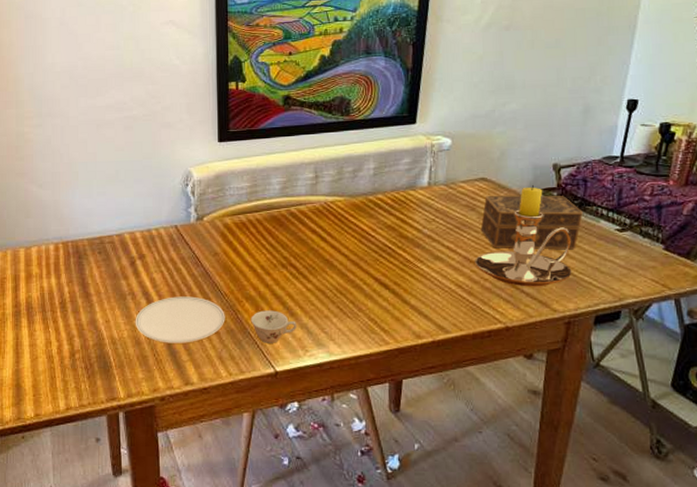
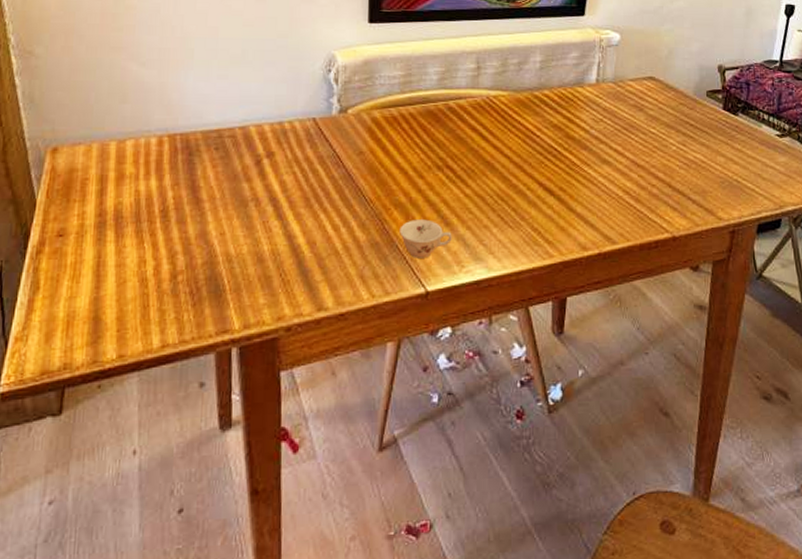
plate: present [135,296,225,343] -> none [257,203,369,260]
candlestick: present [475,185,572,287] -> none [642,86,736,194]
decorative box: present [480,195,583,250] -> none [648,95,746,155]

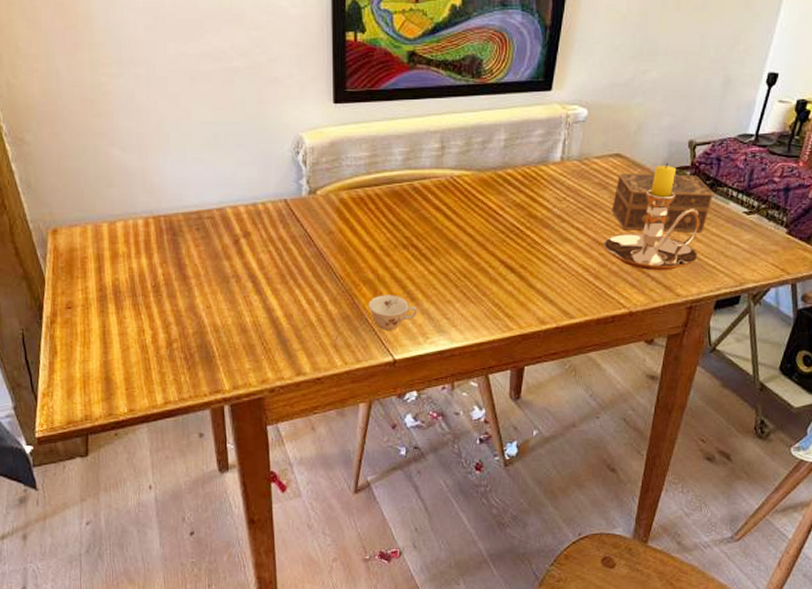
candlestick: none [642,86,736,194] -> present [604,163,701,271]
decorative box: none [648,95,746,155] -> present [611,173,714,233]

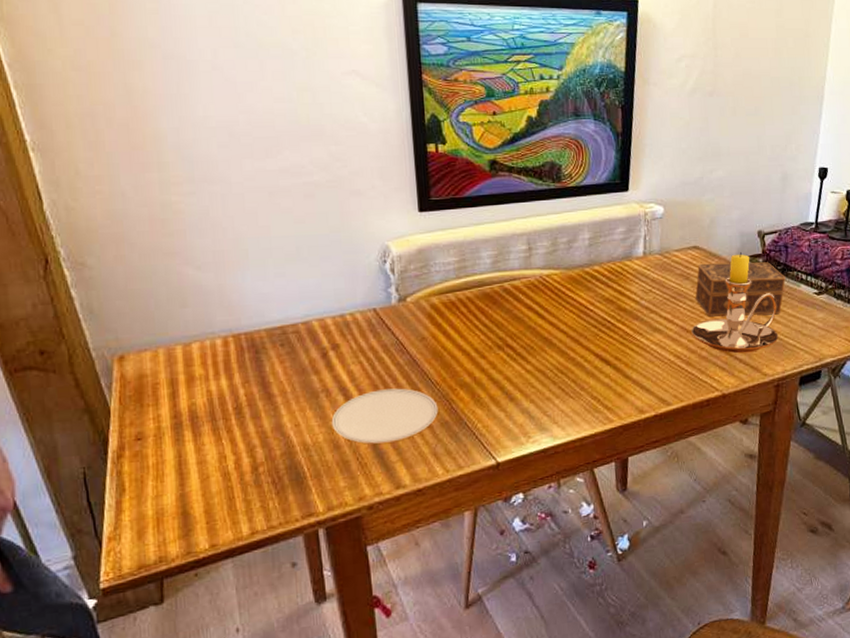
plate: none [240,279,341,331] -> present [331,388,438,444]
teacup: present [368,295,417,330] -> none [467,396,517,433]

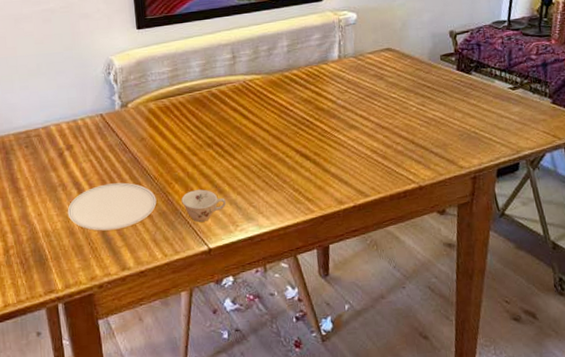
teacup: none [467,396,517,433] -> present [181,189,226,222]
candlestick: present [691,252,779,354] -> none [386,52,474,148]
decorative box: present [695,262,786,317] -> none [389,60,479,114]

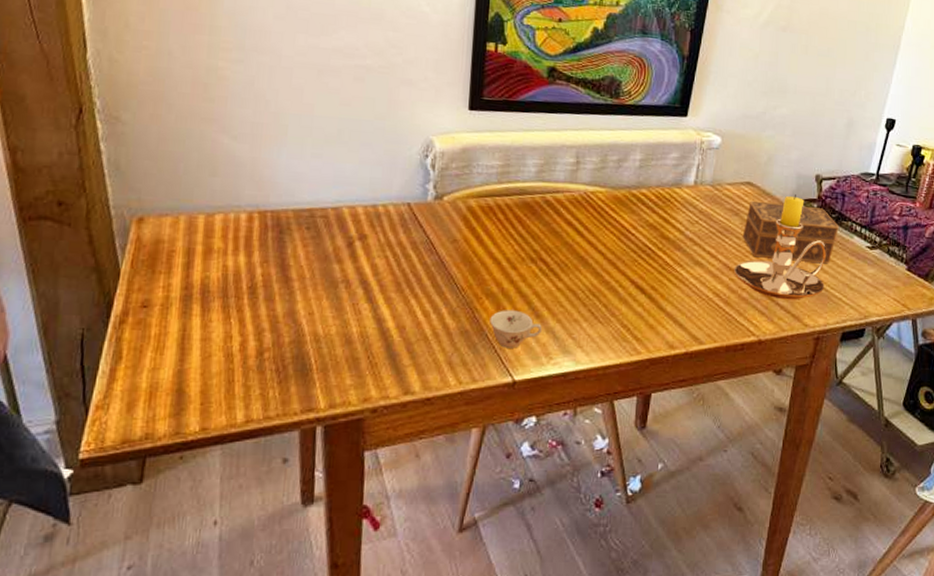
plate: present [67,182,157,231] -> none [347,288,460,345]
candlestick: none [386,52,474,148] -> present [734,194,827,300]
decorative box: none [389,60,479,114] -> present [742,200,839,264]

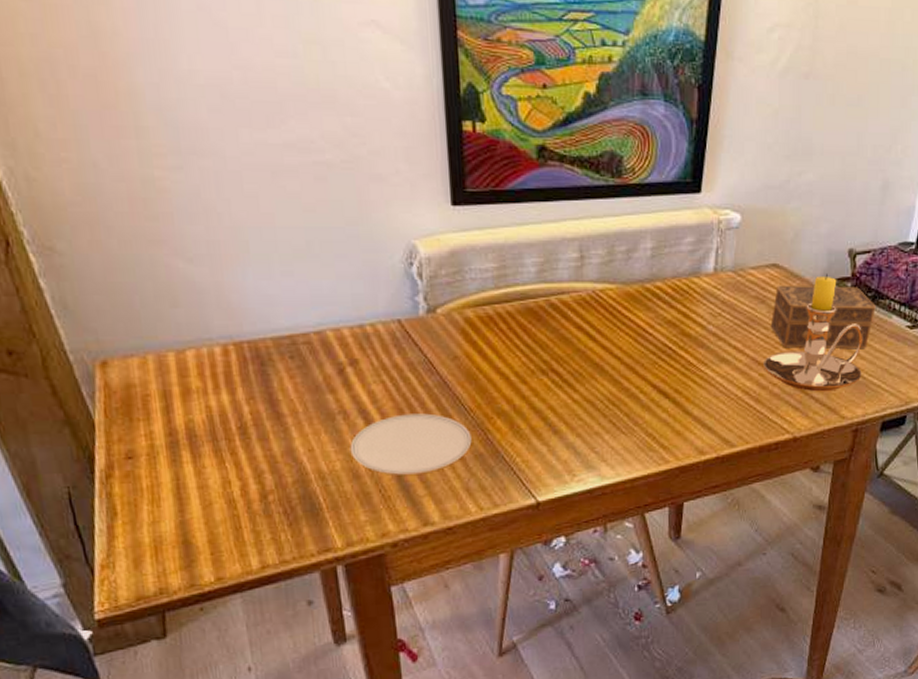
plate: none [347,288,460,345] -> present [350,413,472,475]
teacup: present [490,310,542,348] -> none [504,428,561,469]

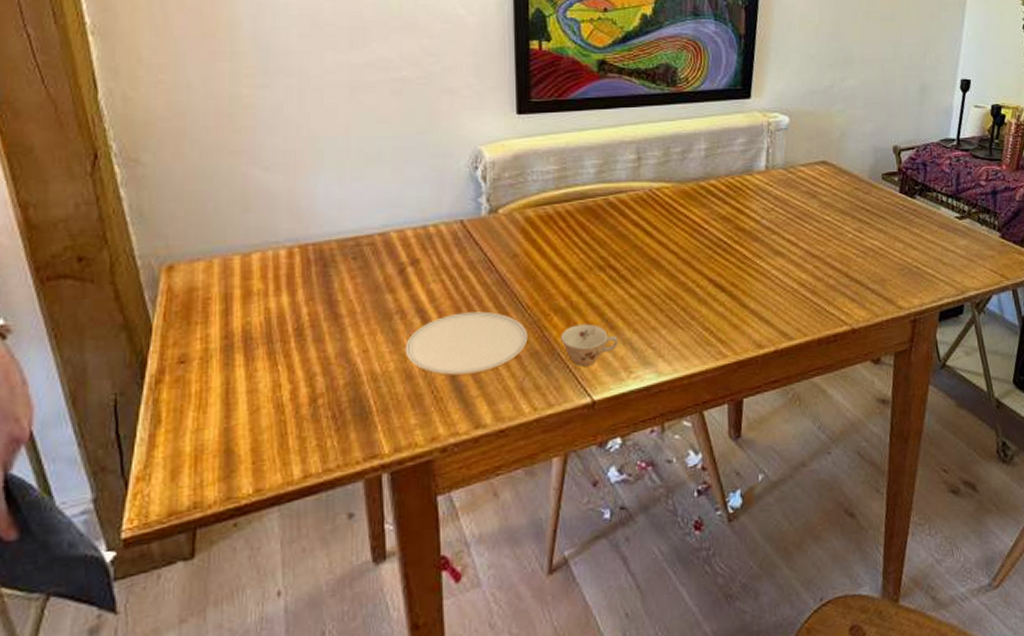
teacup: none [504,428,561,469] -> present [561,324,618,366]
candlestick: present [763,274,864,392] -> none [818,169,916,283]
decorative box: present [770,285,876,349] -> none [822,180,924,240]

